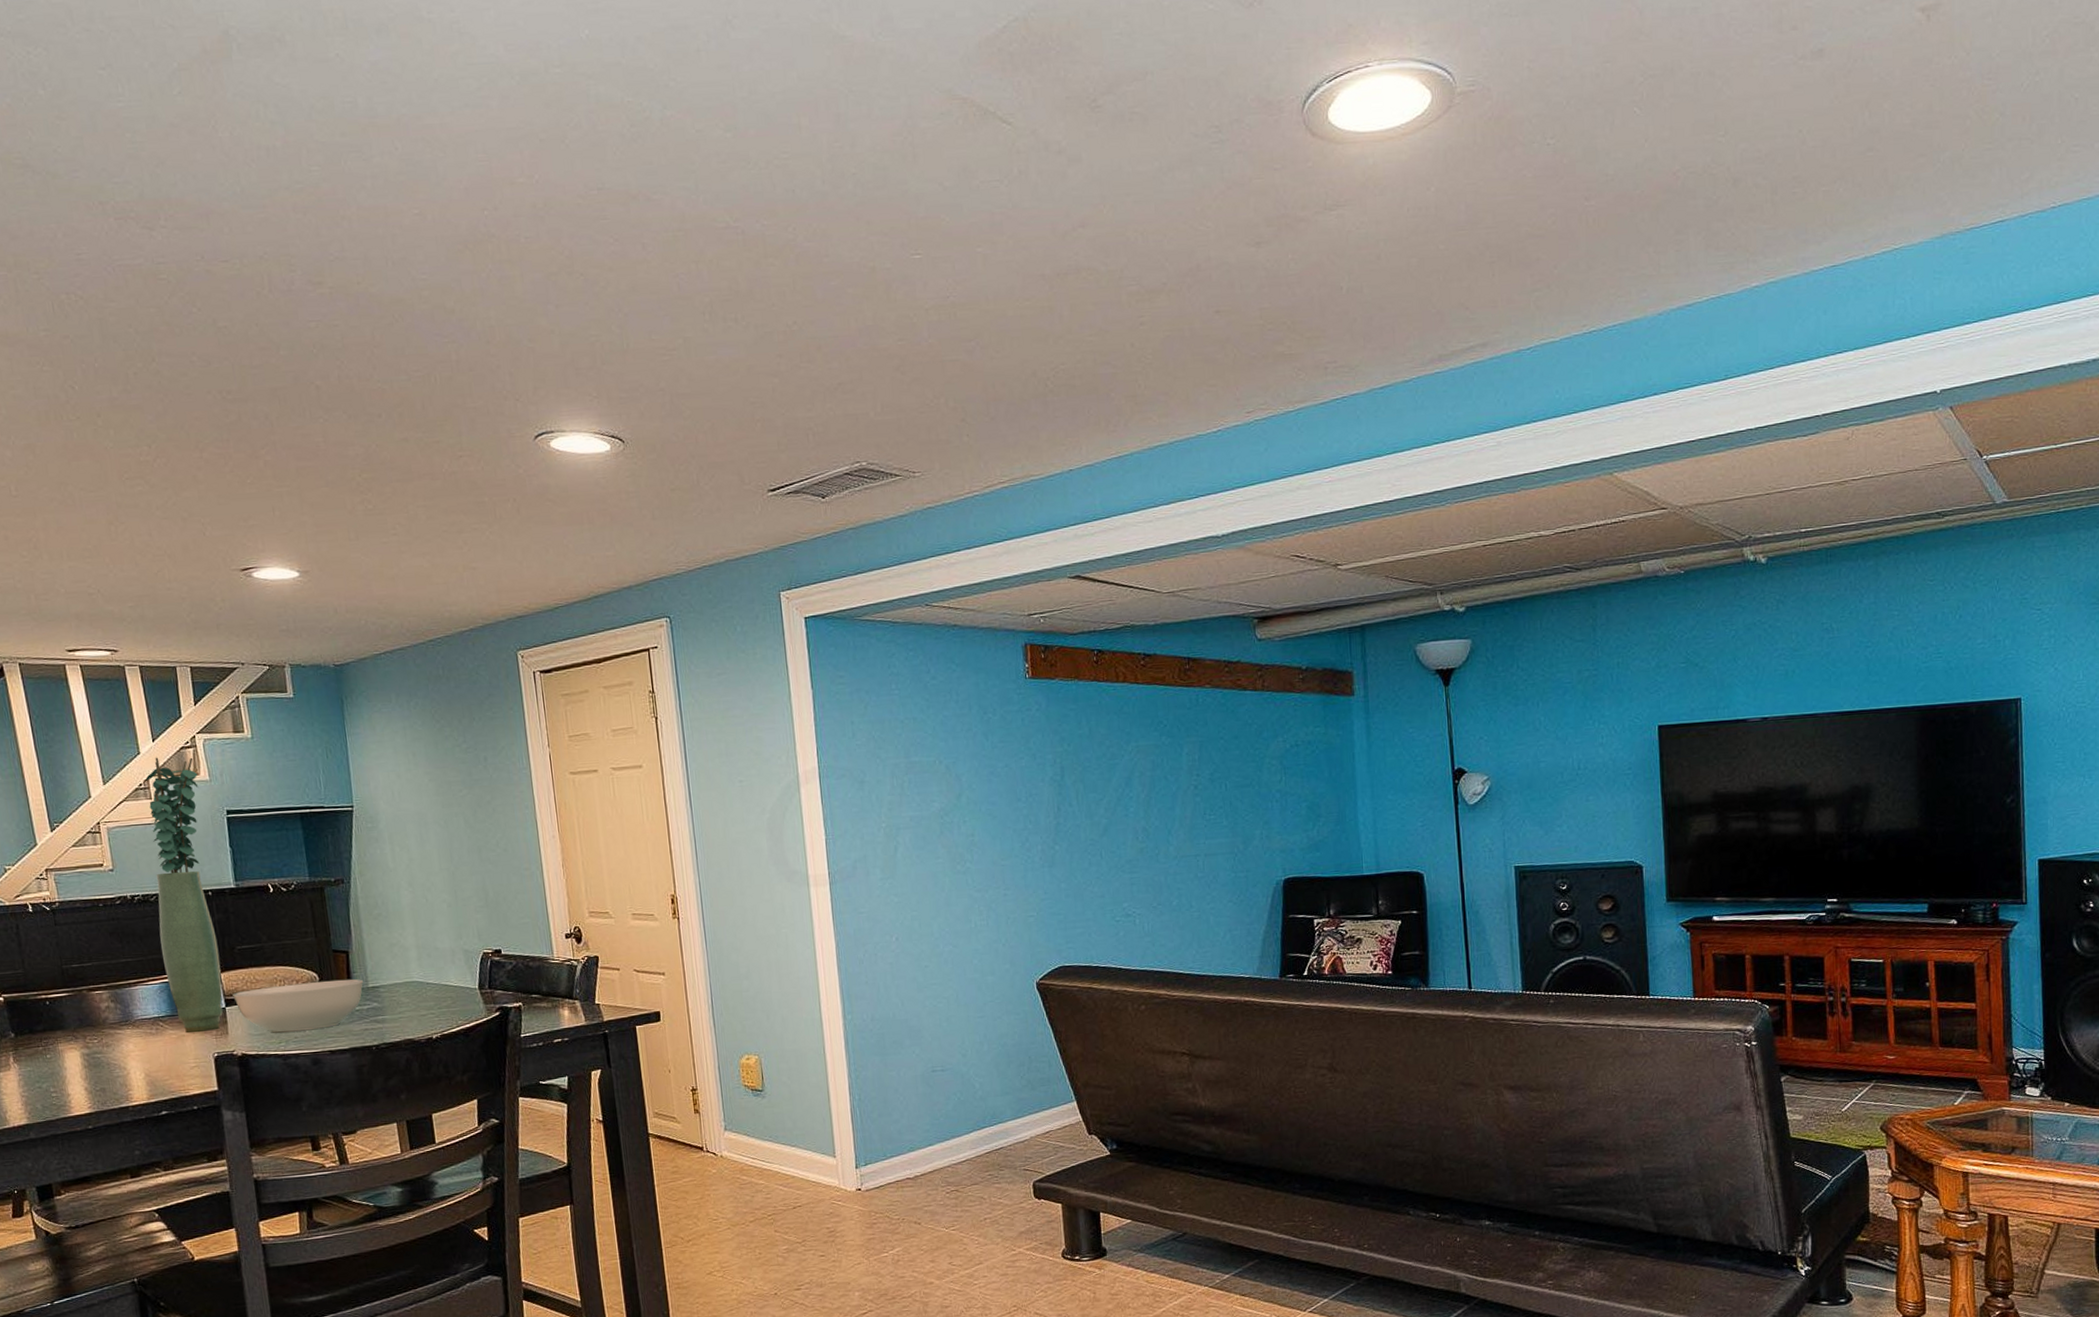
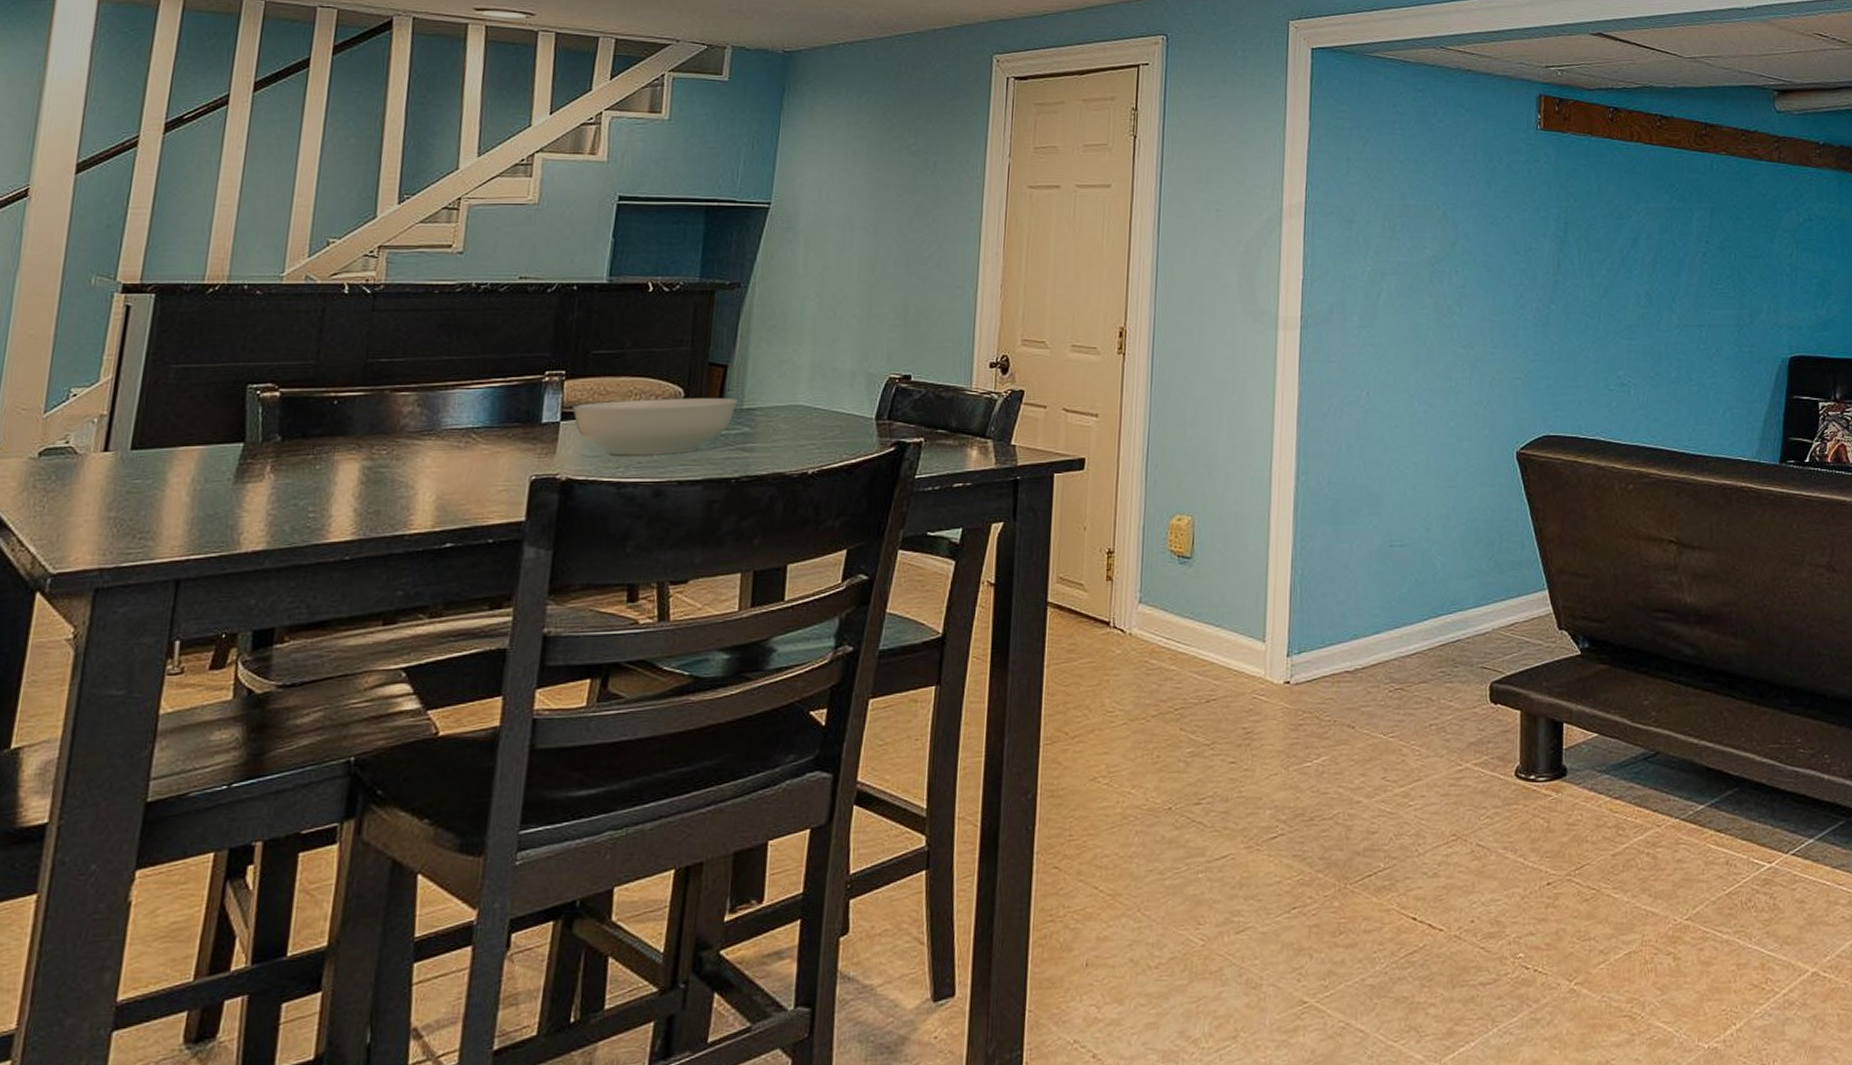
vase: present [145,757,223,1034] -> none [495,131,595,450]

